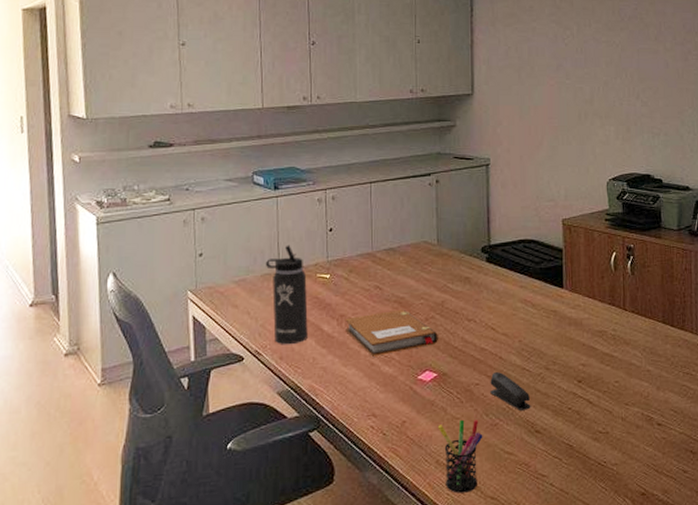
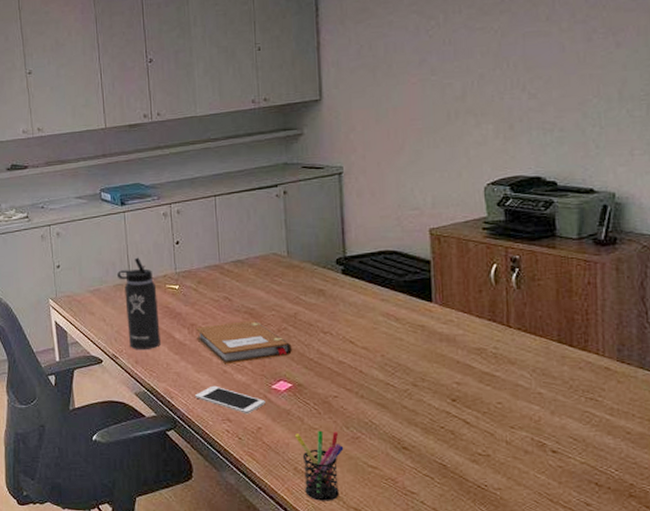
cell phone: none [341,379,411,408] -> present [195,385,266,414]
stapler: present [490,372,531,410] -> none [350,386,397,426]

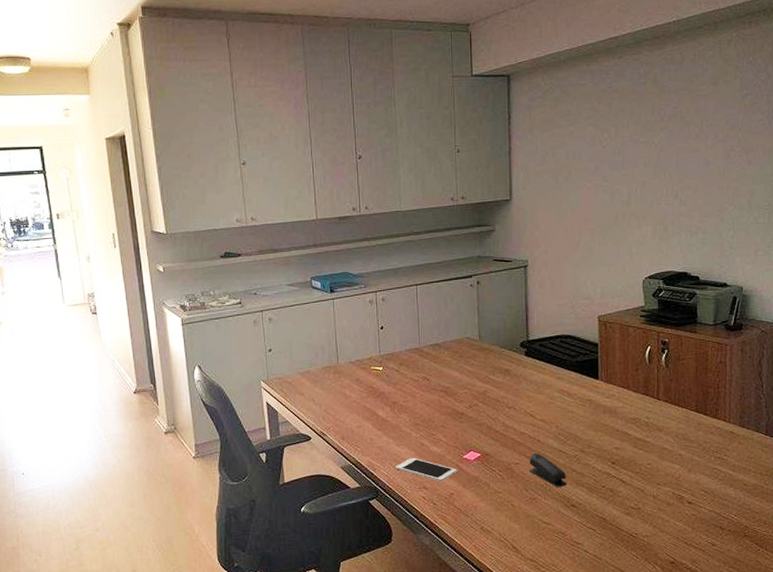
thermos bottle: present [116,257,160,350] -> none [325,341,365,427]
notebook: present [195,320,292,365] -> none [397,397,481,438]
pen holder: present [294,430,344,501] -> none [482,493,523,555]
stapler: none [350,386,397,426] -> present [529,454,567,487]

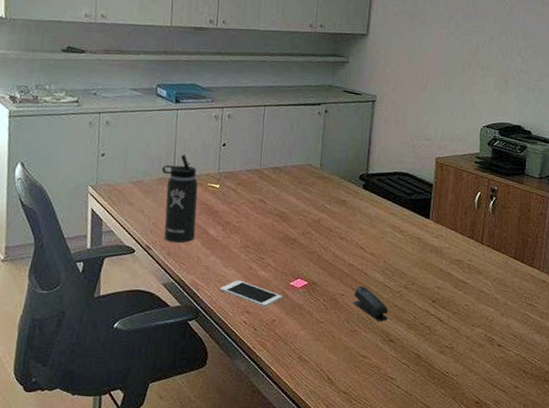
thermos bottle: none [325,341,365,427] -> present [161,154,199,243]

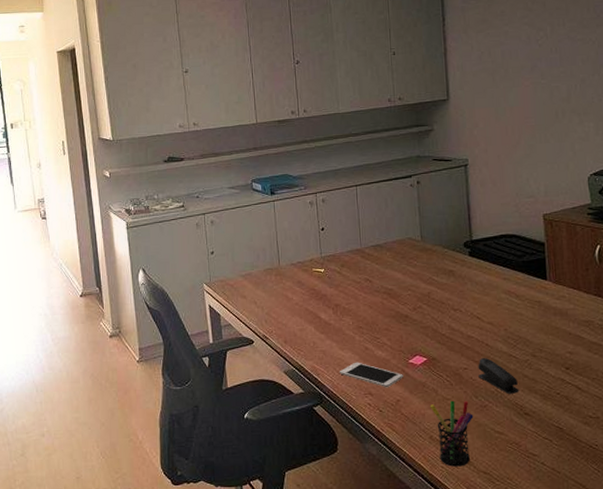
thermos bottle: present [161,154,199,243] -> none [267,243,308,331]
pen holder: none [303,323,343,386] -> present [430,400,474,467]

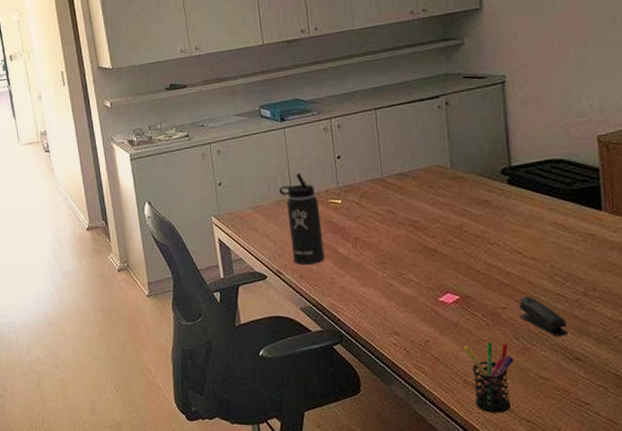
thermos bottle: none [267,243,308,331] -> present [278,173,325,266]
cell phone: present [340,362,403,388] -> none [361,299,433,327]

